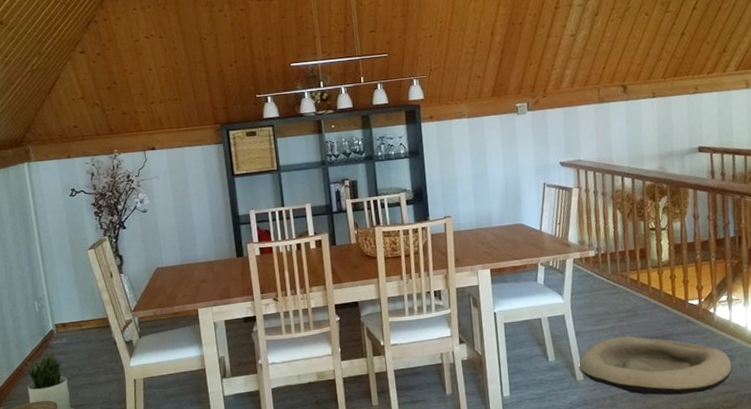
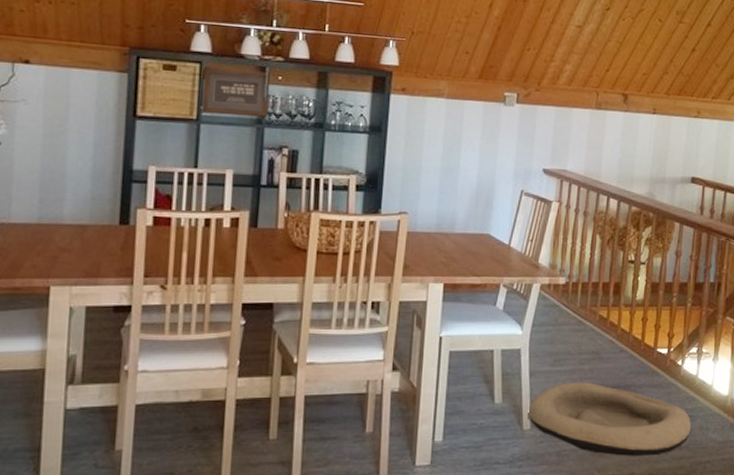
picture frame: none [276,123,329,164] -> present [201,67,271,118]

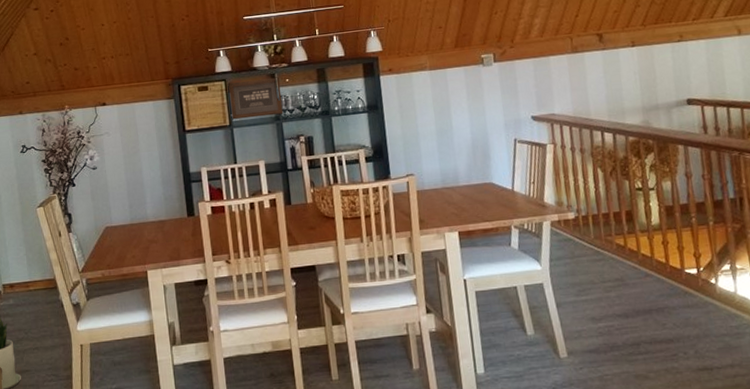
dog bed: present [527,382,692,456] -> none [561,308,741,377]

